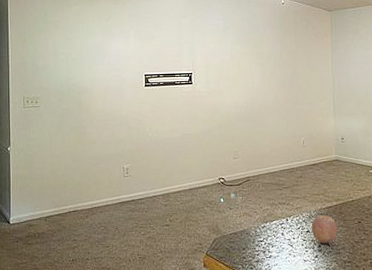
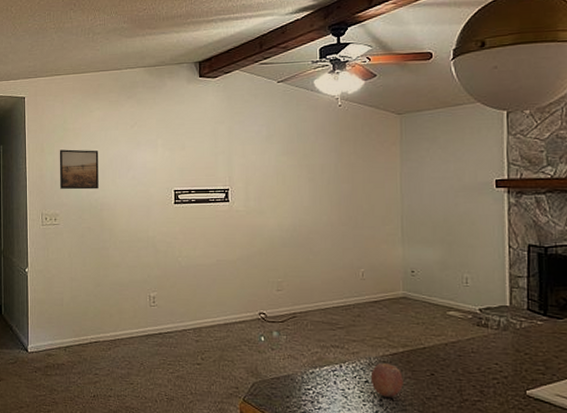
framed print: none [40,39,77,75] -> present [59,149,99,190]

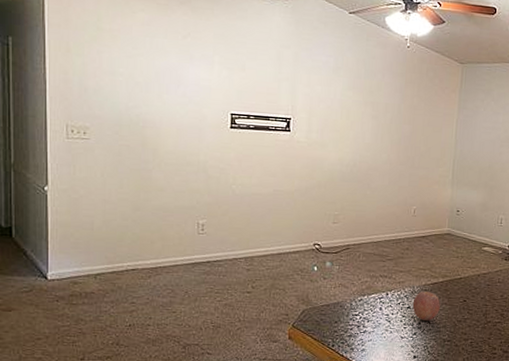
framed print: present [59,149,99,190] -> none [90,52,142,104]

